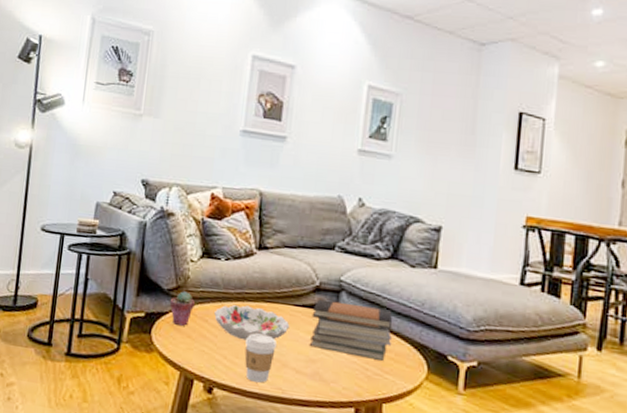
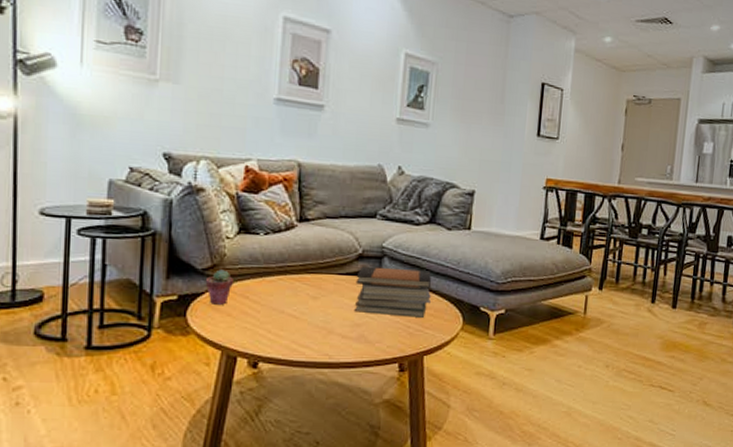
decorative bowl: present [214,305,290,341] -> none [255,278,334,313]
coffee cup: present [244,333,277,383] -> none [289,304,322,352]

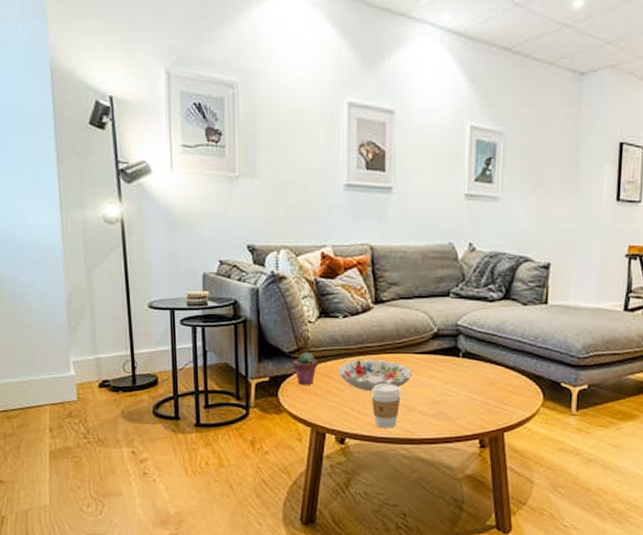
decorative bowl: none [255,278,334,313] -> present [338,359,412,392]
coffee cup: none [289,304,322,352] -> present [372,383,401,428]
book stack: present [353,266,432,317] -> none [432,345,509,394]

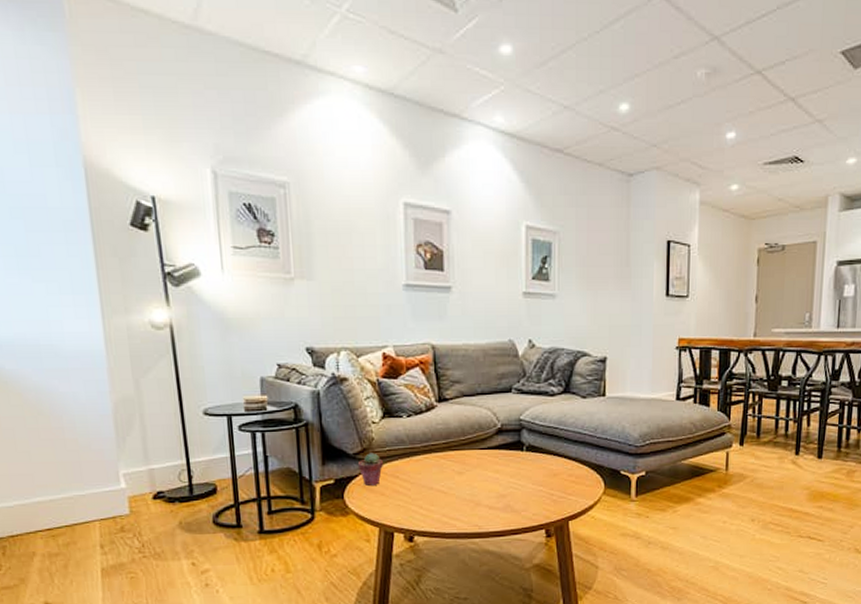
decorative bowl: present [338,359,412,392] -> none [404,456,478,489]
coffee cup: present [372,383,401,428] -> none [439,480,468,524]

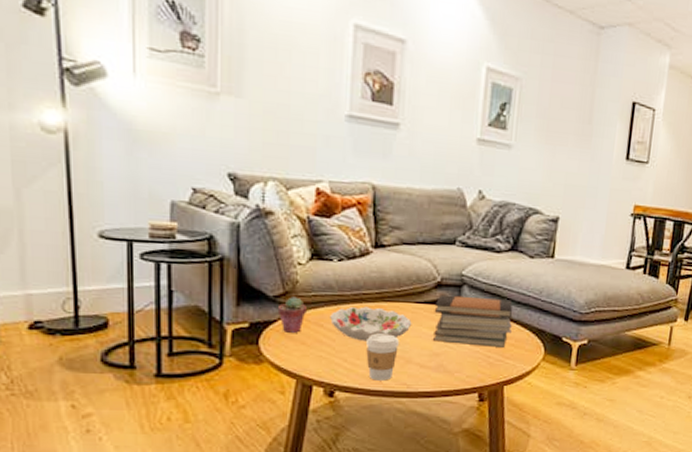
decorative bowl: none [404,456,478,489] -> present [330,306,412,342]
coffee cup: none [439,480,468,524] -> present [366,333,399,381]
book stack: none [497,439,571,485] -> present [432,294,513,347]

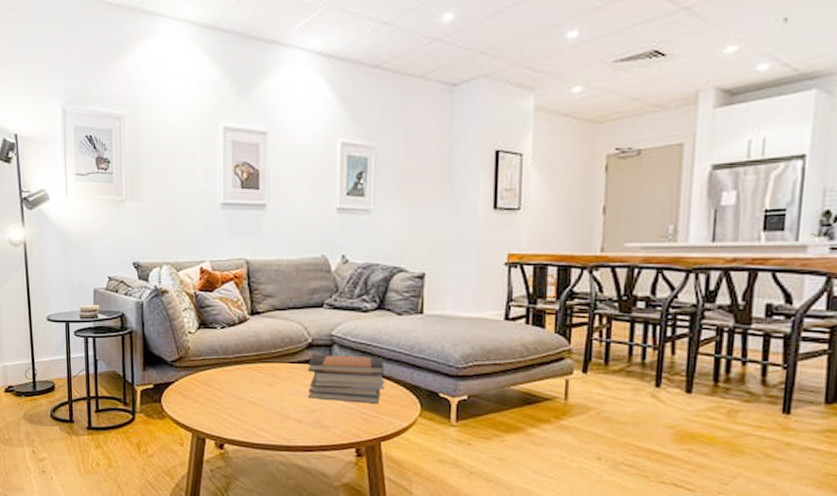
potted succulent: present [277,297,307,333] -> none [174,361,197,392]
decorative bowl: present [330,306,412,342] -> none [217,368,288,399]
coffee cup: present [366,333,399,381] -> none [249,392,277,435]

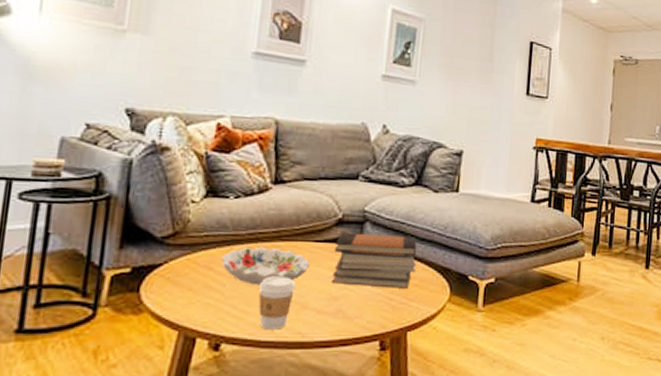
decorative bowl: none [217,368,288,399] -> present [221,247,310,286]
coffee cup: none [249,392,277,435] -> present [258,276,295,330]

